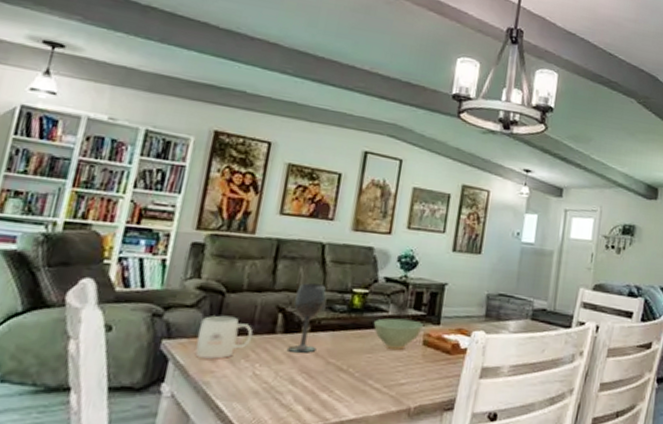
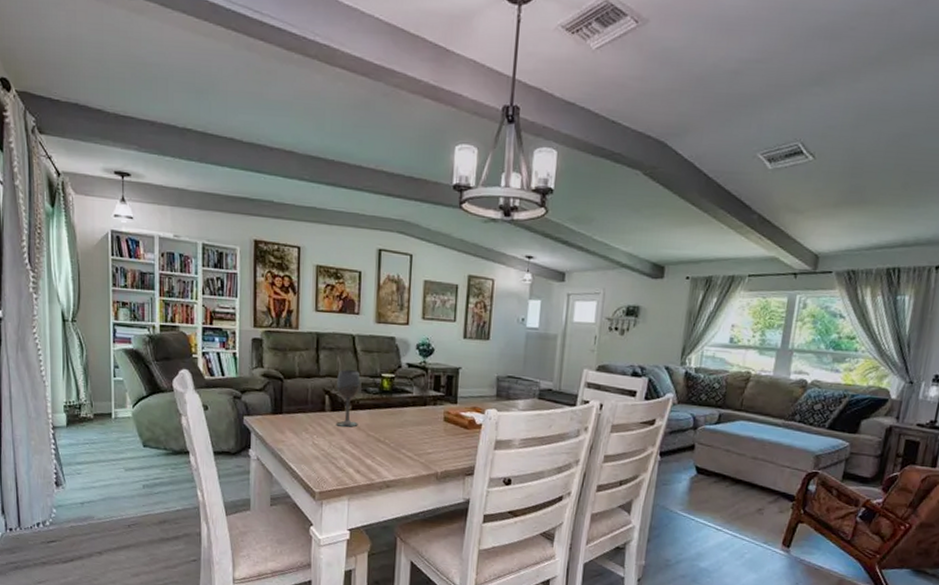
mug: present [195,315,254,359] -> none [268,397,309,432]
bowl: present [373,318,423,351] -> none [401,398,443,426]

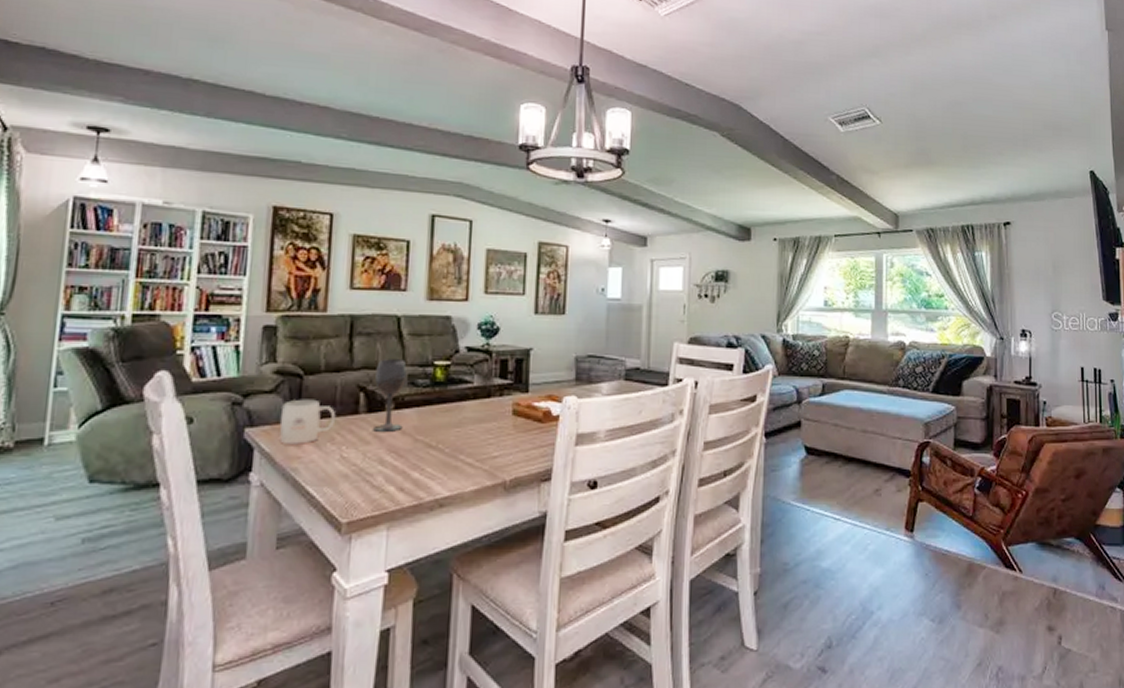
mug: none [268,397,309,432] -> present [279,399,336,444]

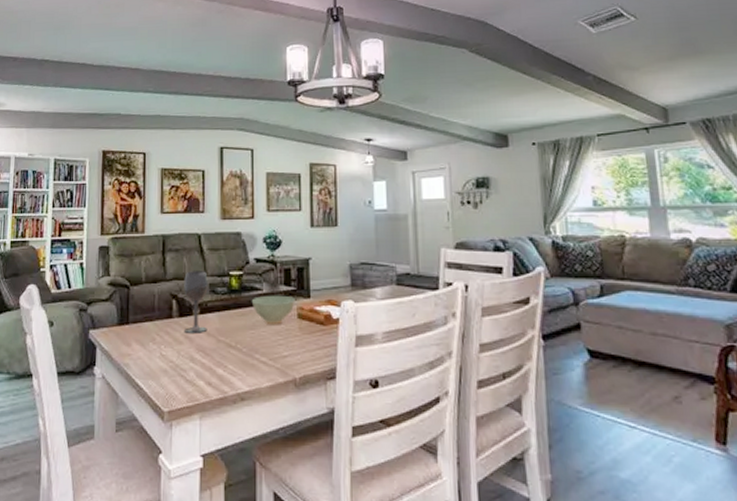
mug: present [279,399,336,444] -> none [114,306,156,344]
bowl: none [458,389,511,423] -> present [251,295,295,325]

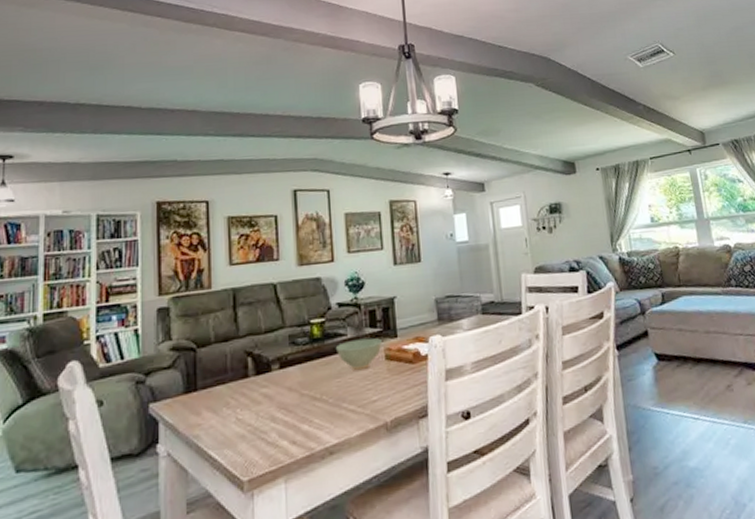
wine glass: present [184,271,208,333] -> none [260,322,289,392]

